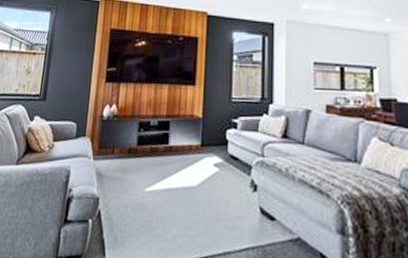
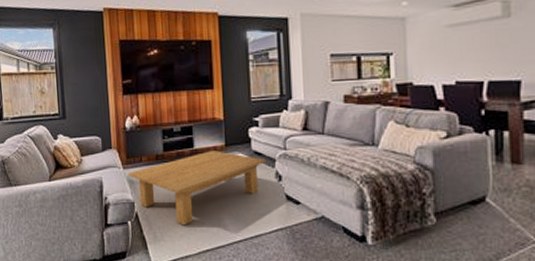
coffee table: none [97,149,242,232] -> present [128,150,267,226]

